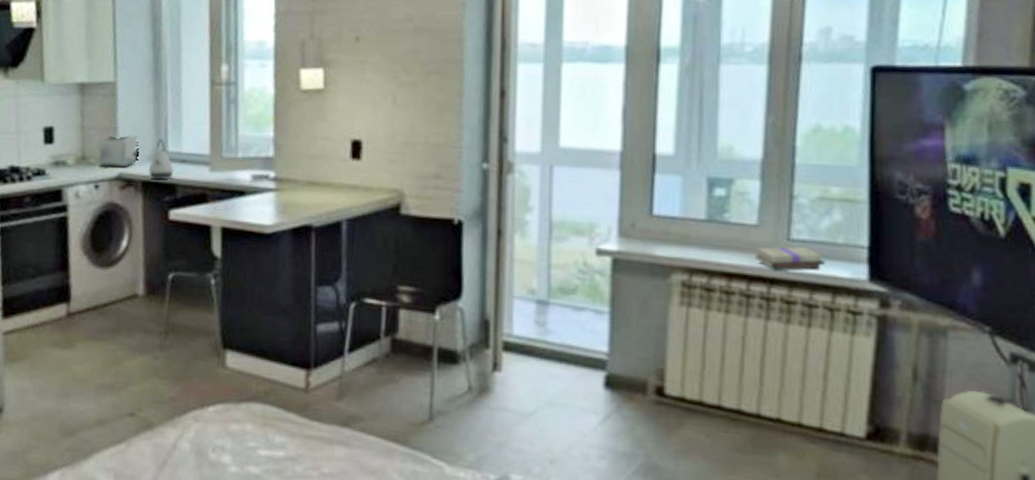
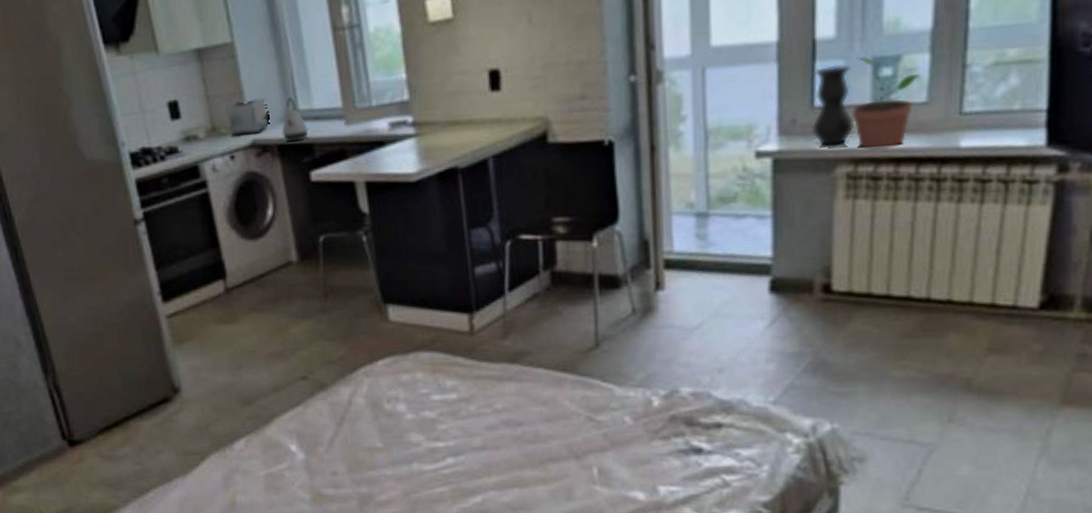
vase: none [649,179,691,255] -> present [811,64,856,147]
potted plant: none [688,174,752,264] -> present [852,55,921,150]
books: present [754,246,826,273] -> none [923,119,1001,151]

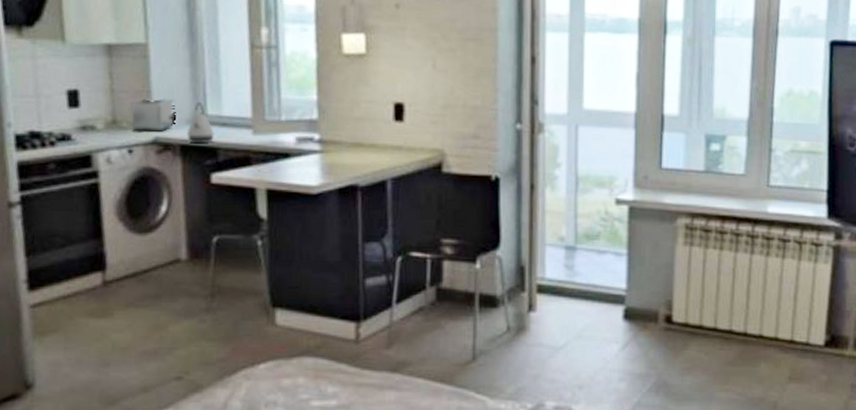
vase: present [811,64,856,147] -> none [659,136,692,202]
potted plant: present [852,55,921,150] -> none [690,132,740,208]

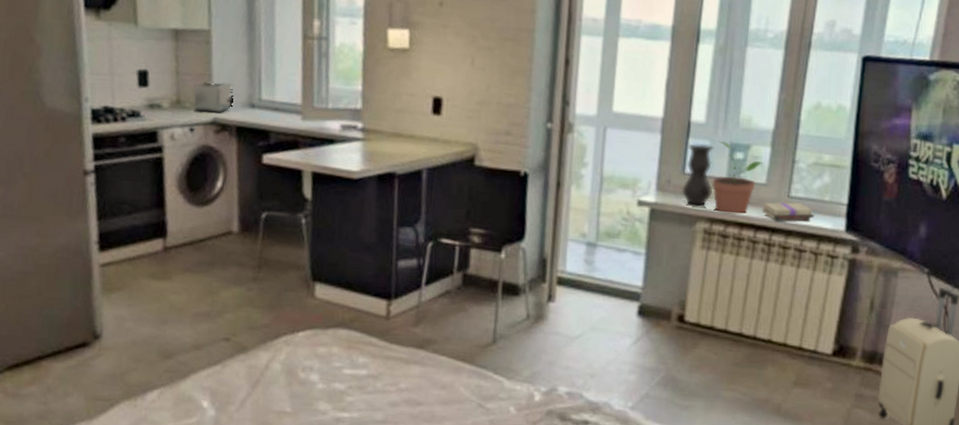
kettle: present [186,101,215,143] -> none [242,86,267,126]
vase: none [659,136,692,202] -> present [681,143,715,207]
potted plant: none [690,132,740,208] -> present [712,140,763,215]
books: none [742,192,796,214] -> present [761,202,815,223]

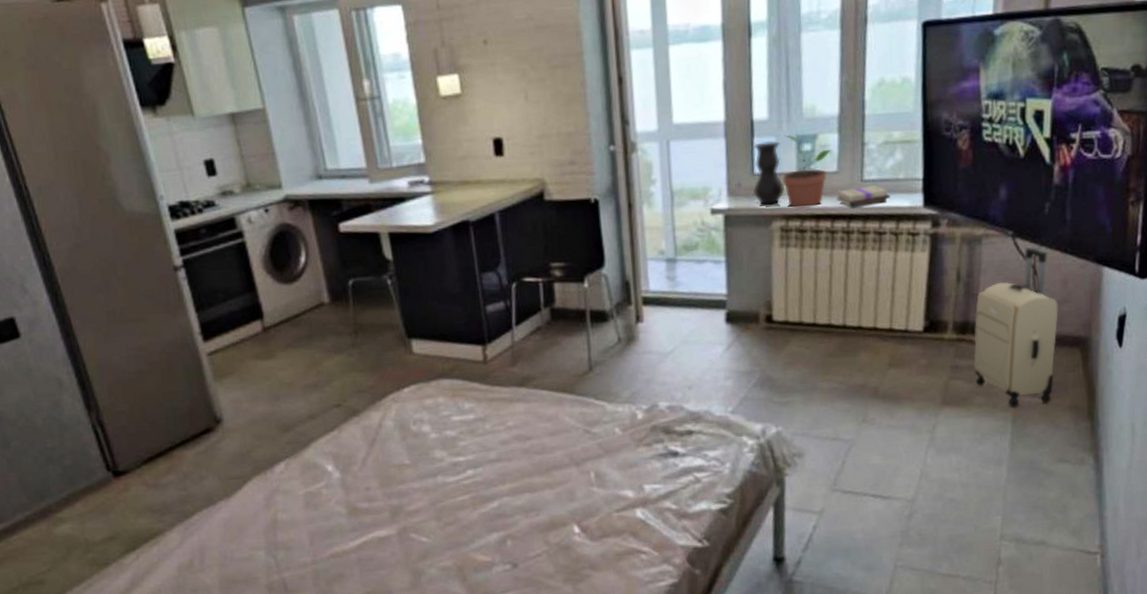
toaster: present [193,82,232,113] -> none [260,158,300,192]

